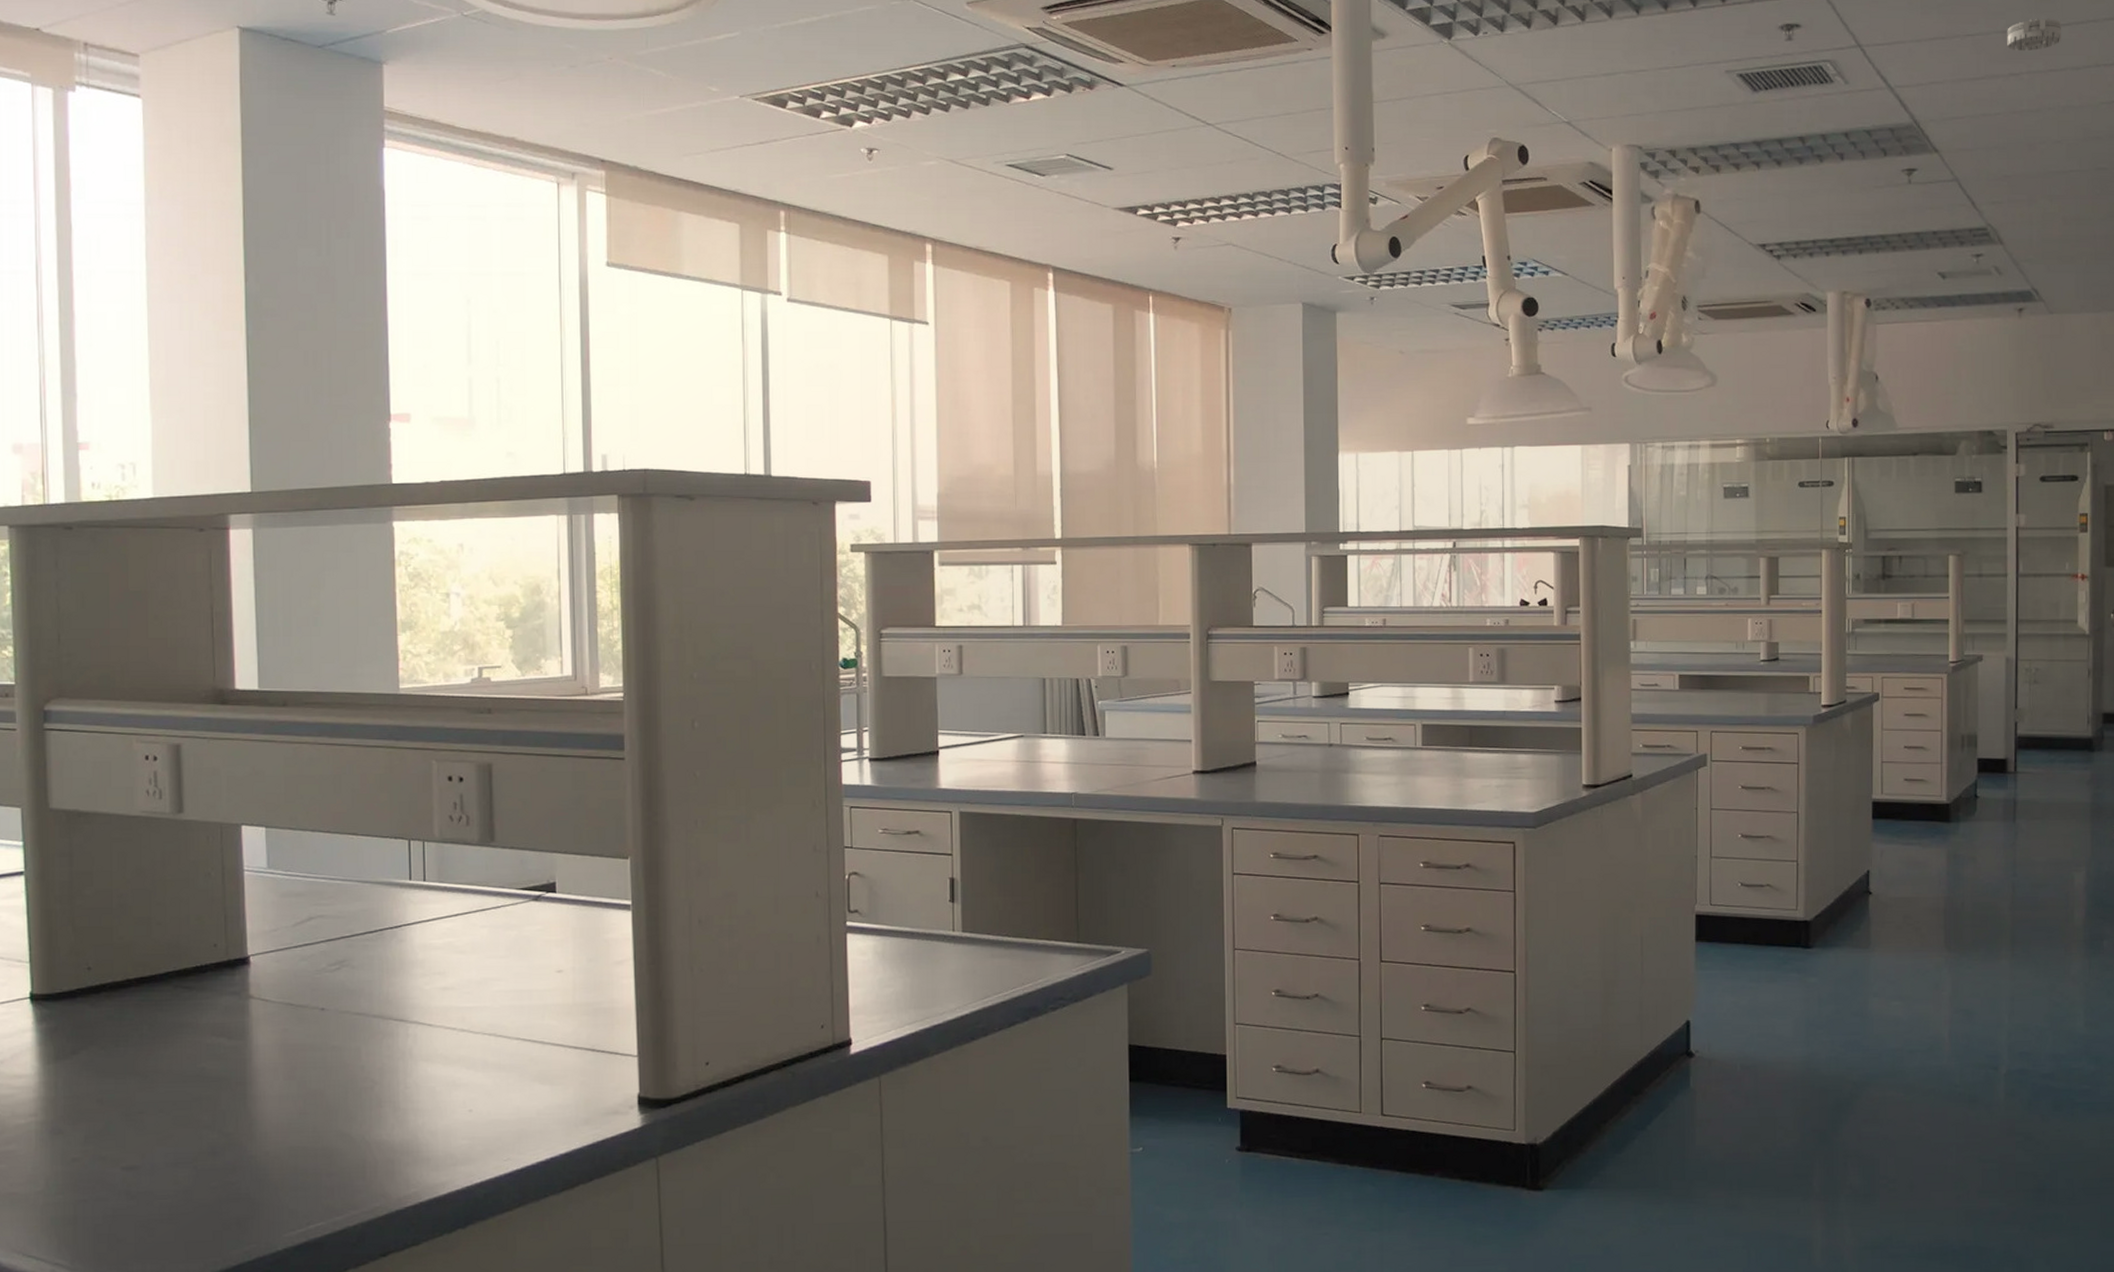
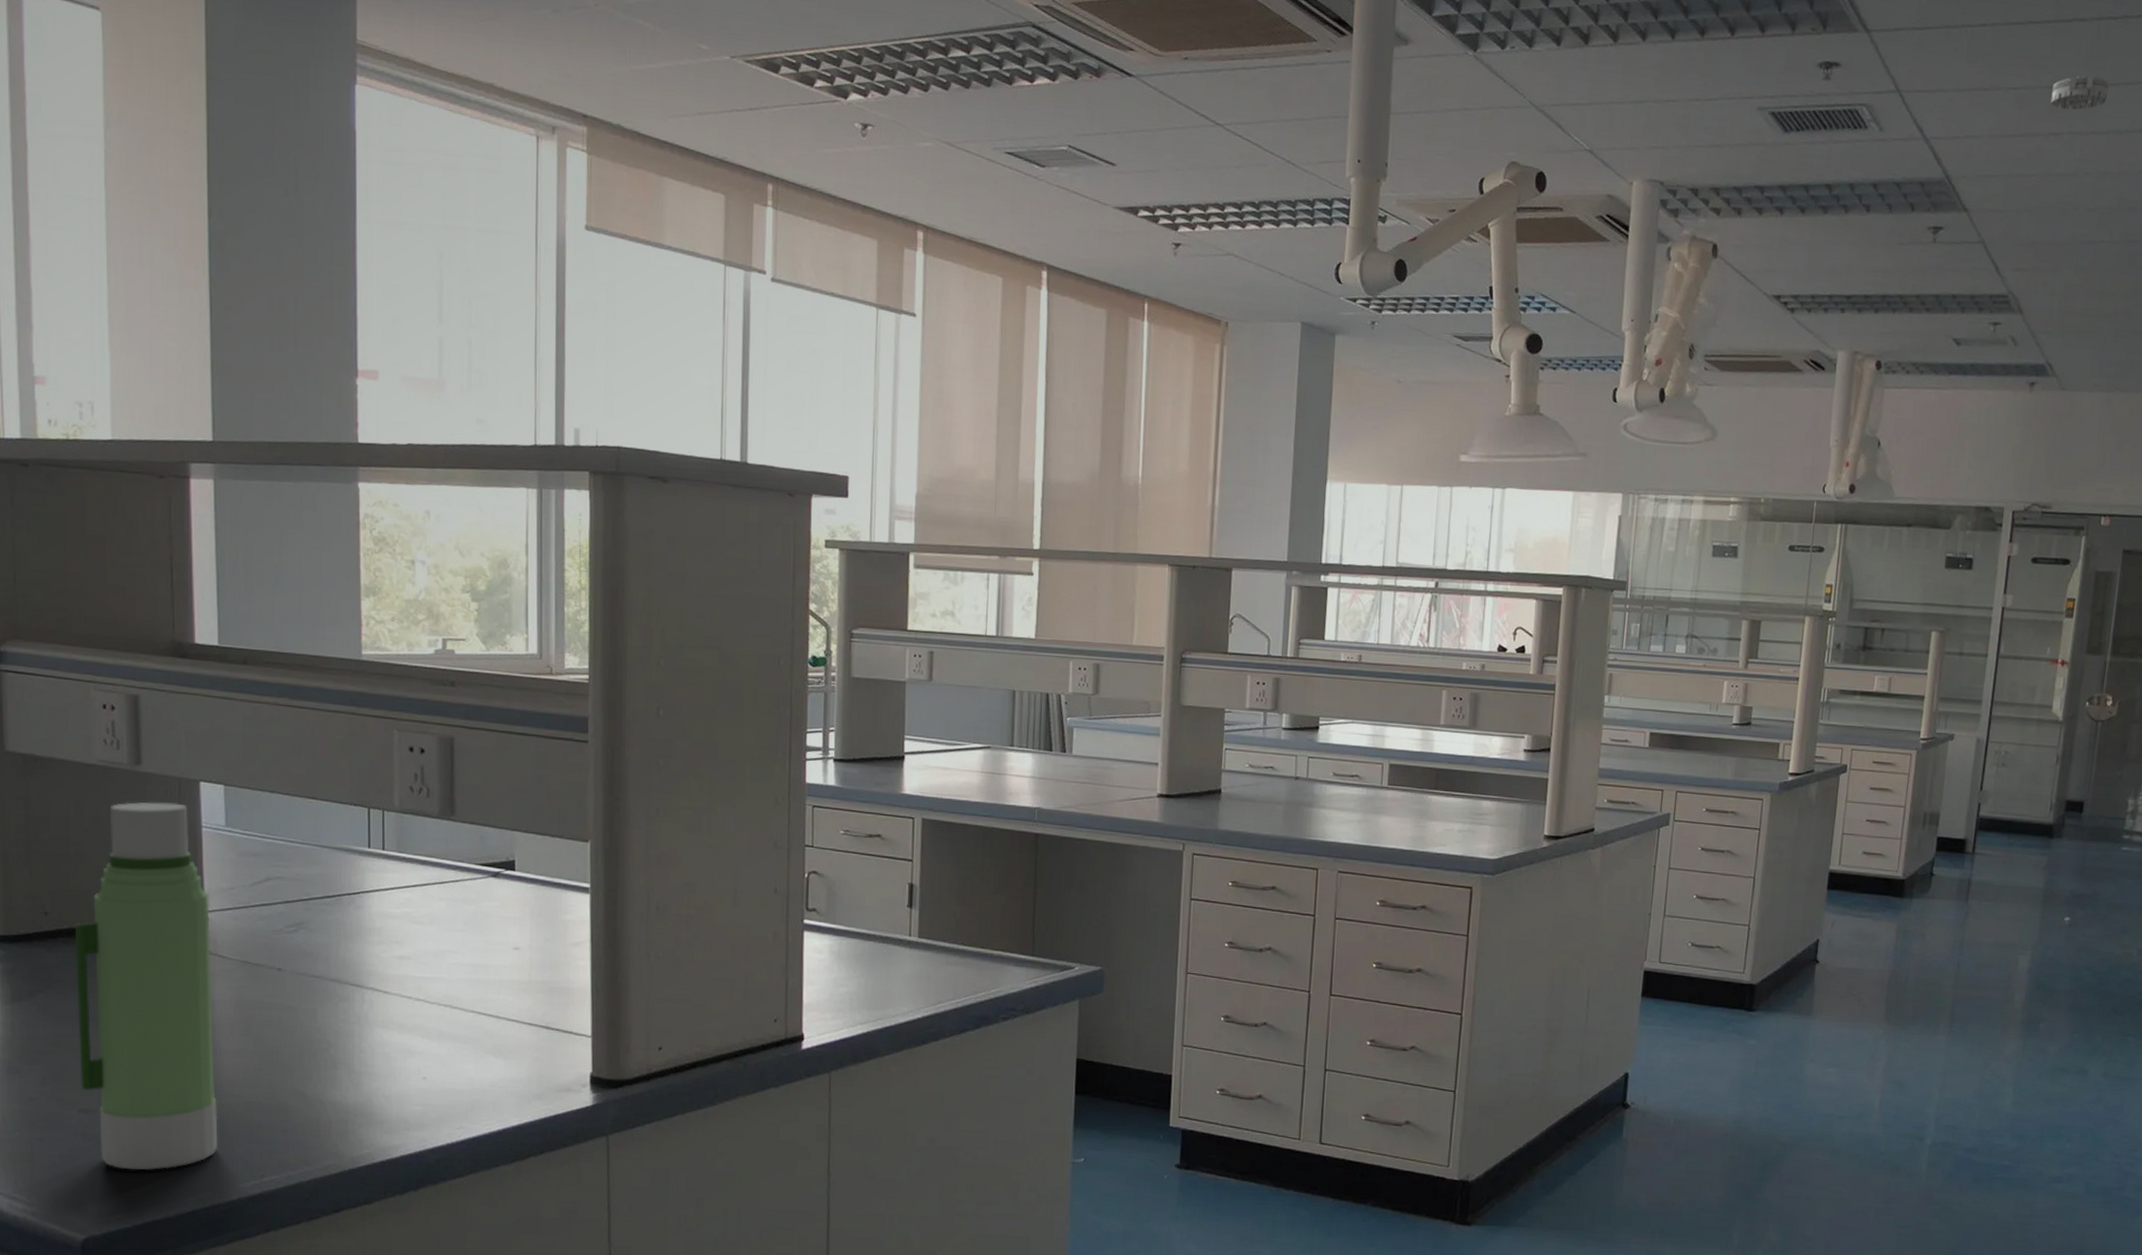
water bottle: none [117,849,263,1227] -> present [74,802,218,1171]

